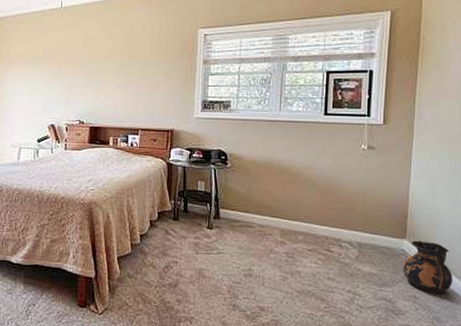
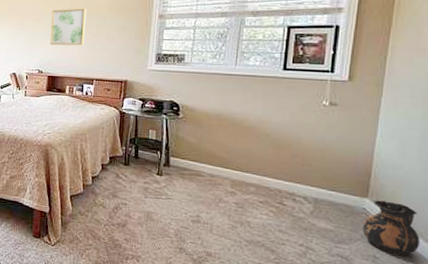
wall art: none [91,53,129,94] -> present [50,8,86,46]

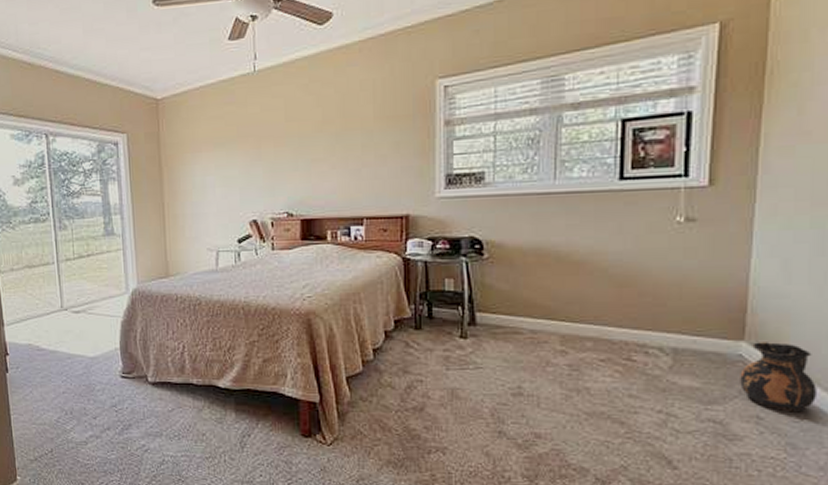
wall art: present [50,8,86,46] -> none [297,122,346,178]

